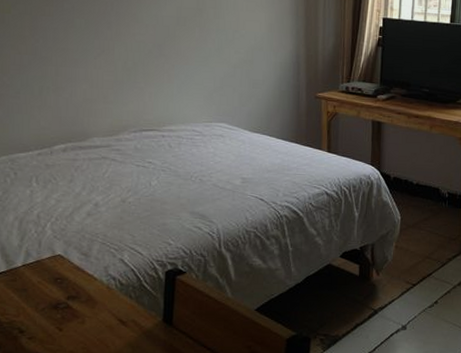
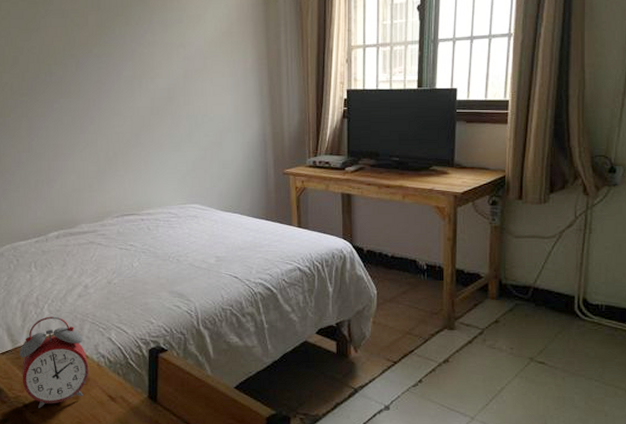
alarm clock: none [15,235,97,334] -> present [20,316,89,408]

